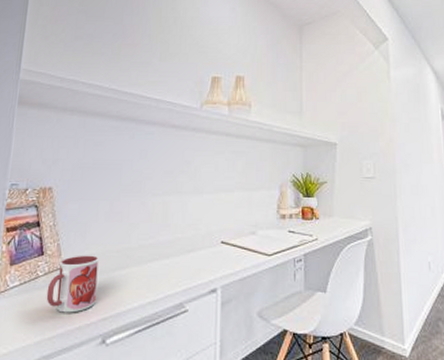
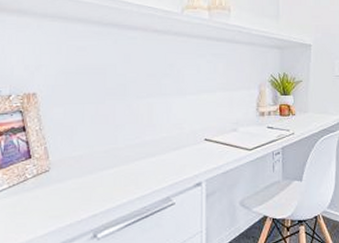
mug: present [46,255,99,313] -> none [36,156,87,212]

